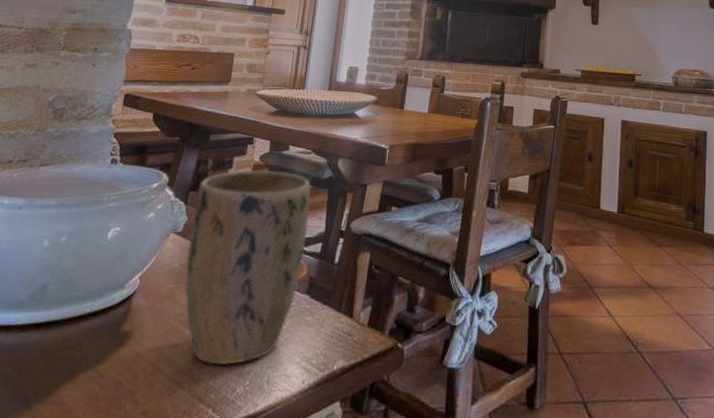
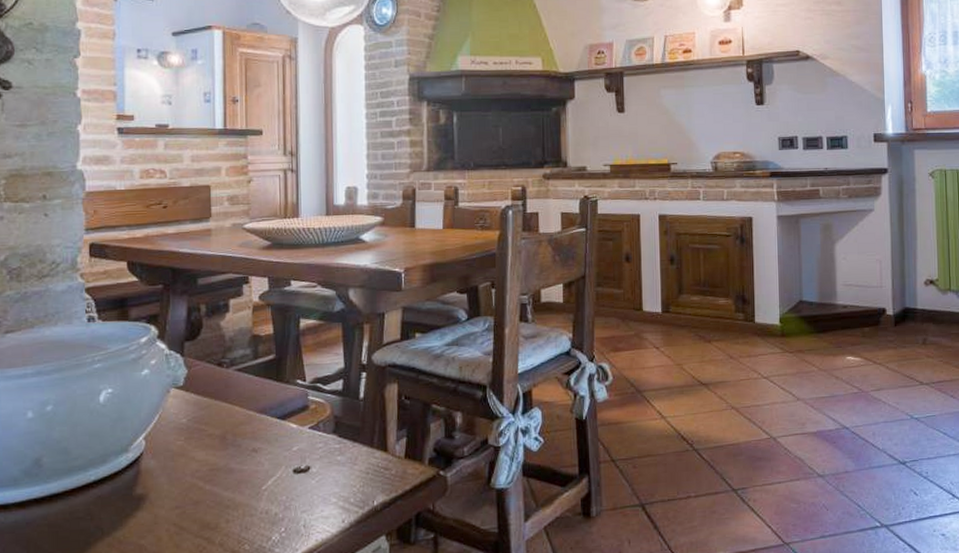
plant pot: present [185,170,312,365] -> none [192,309,325,517]

